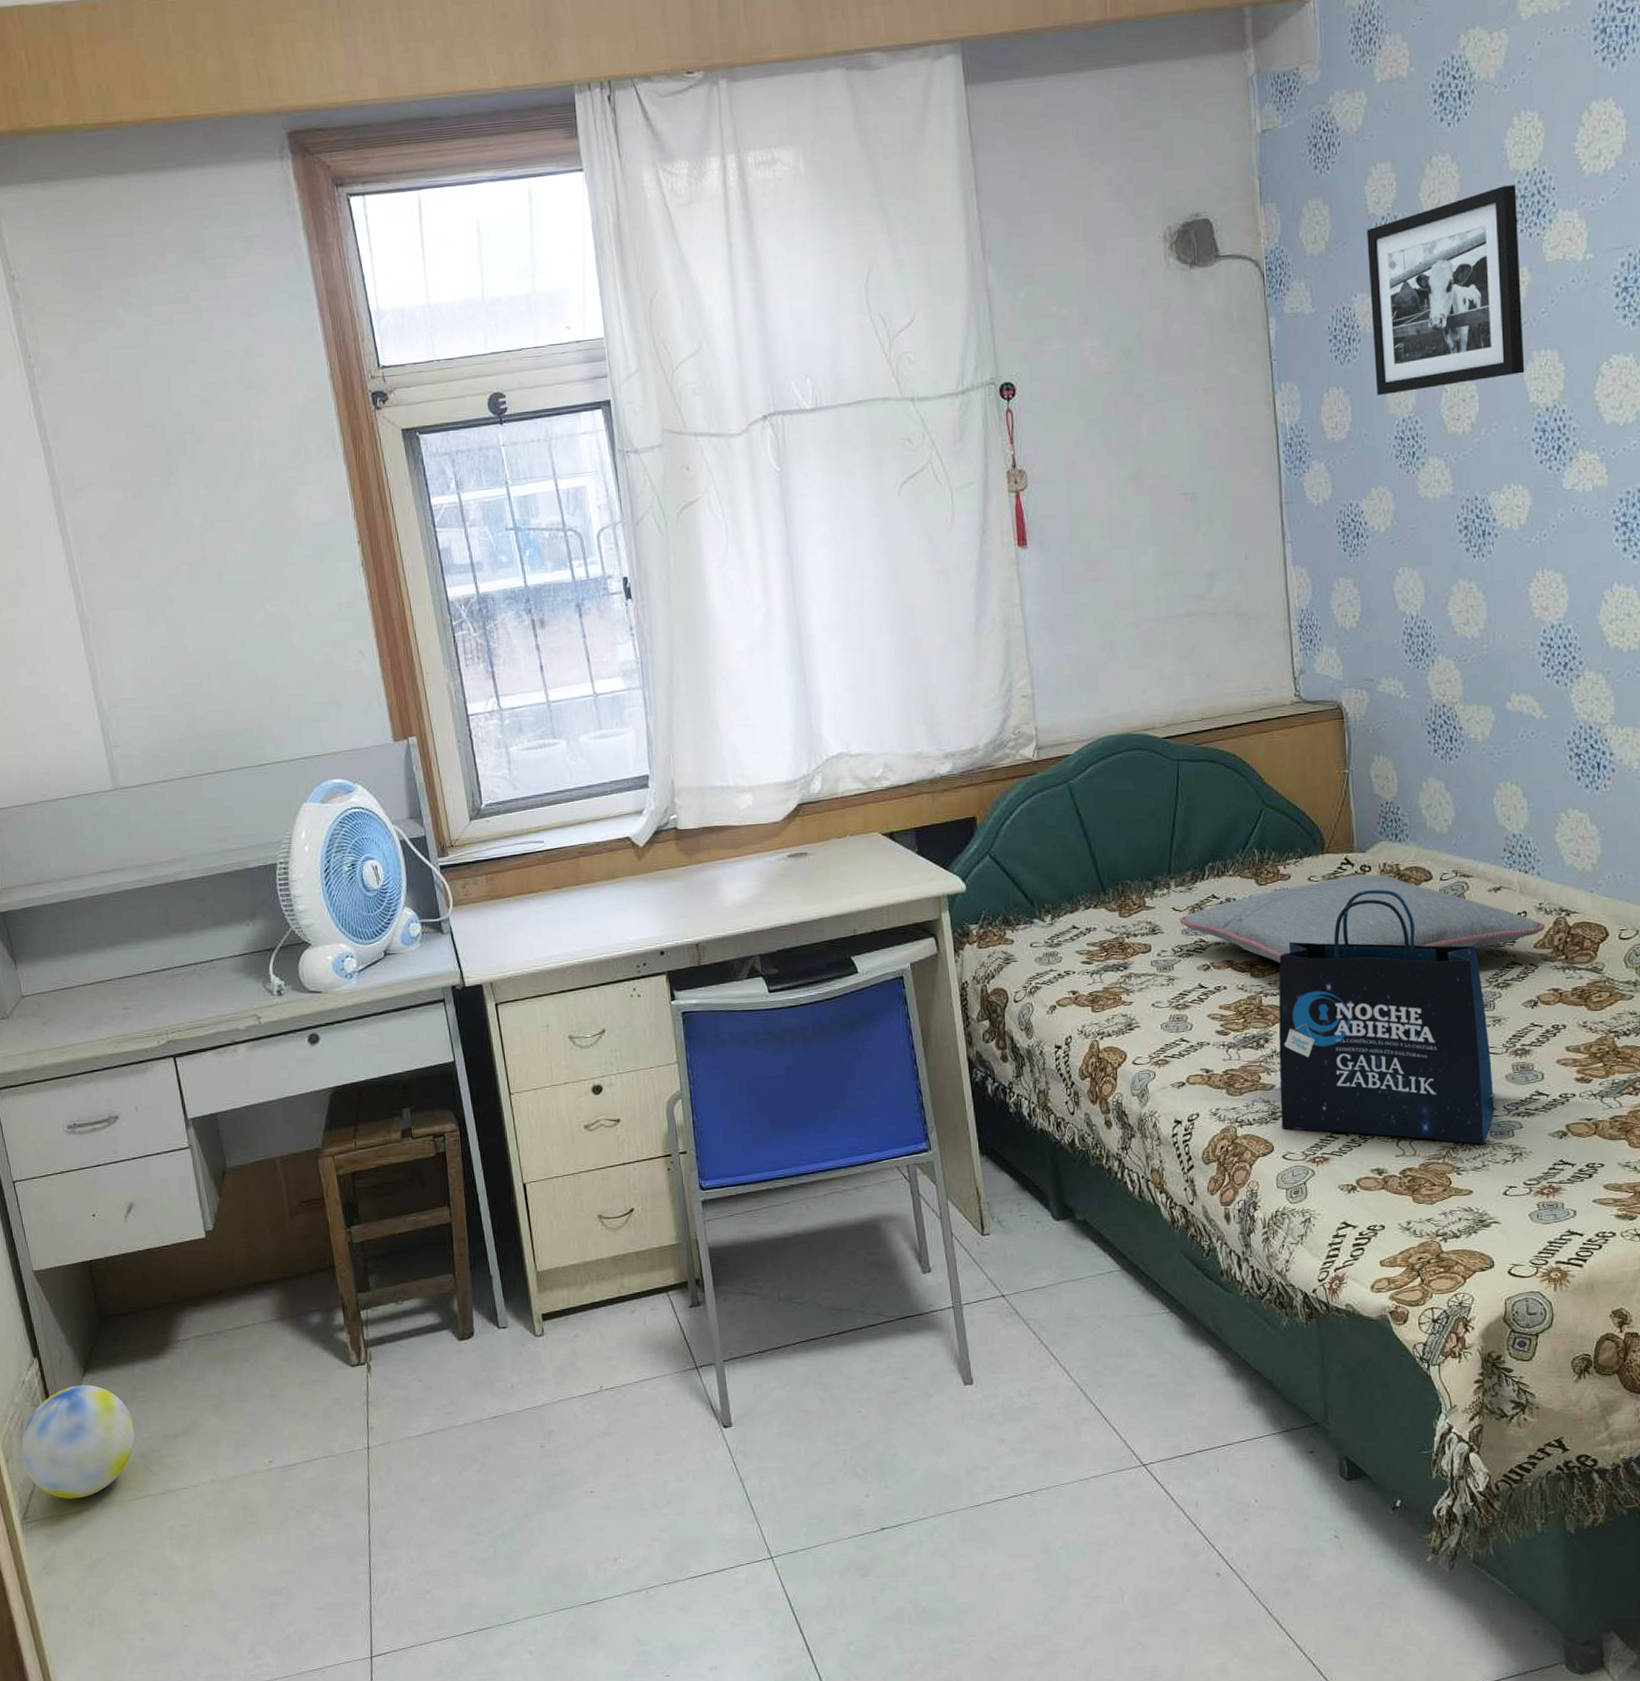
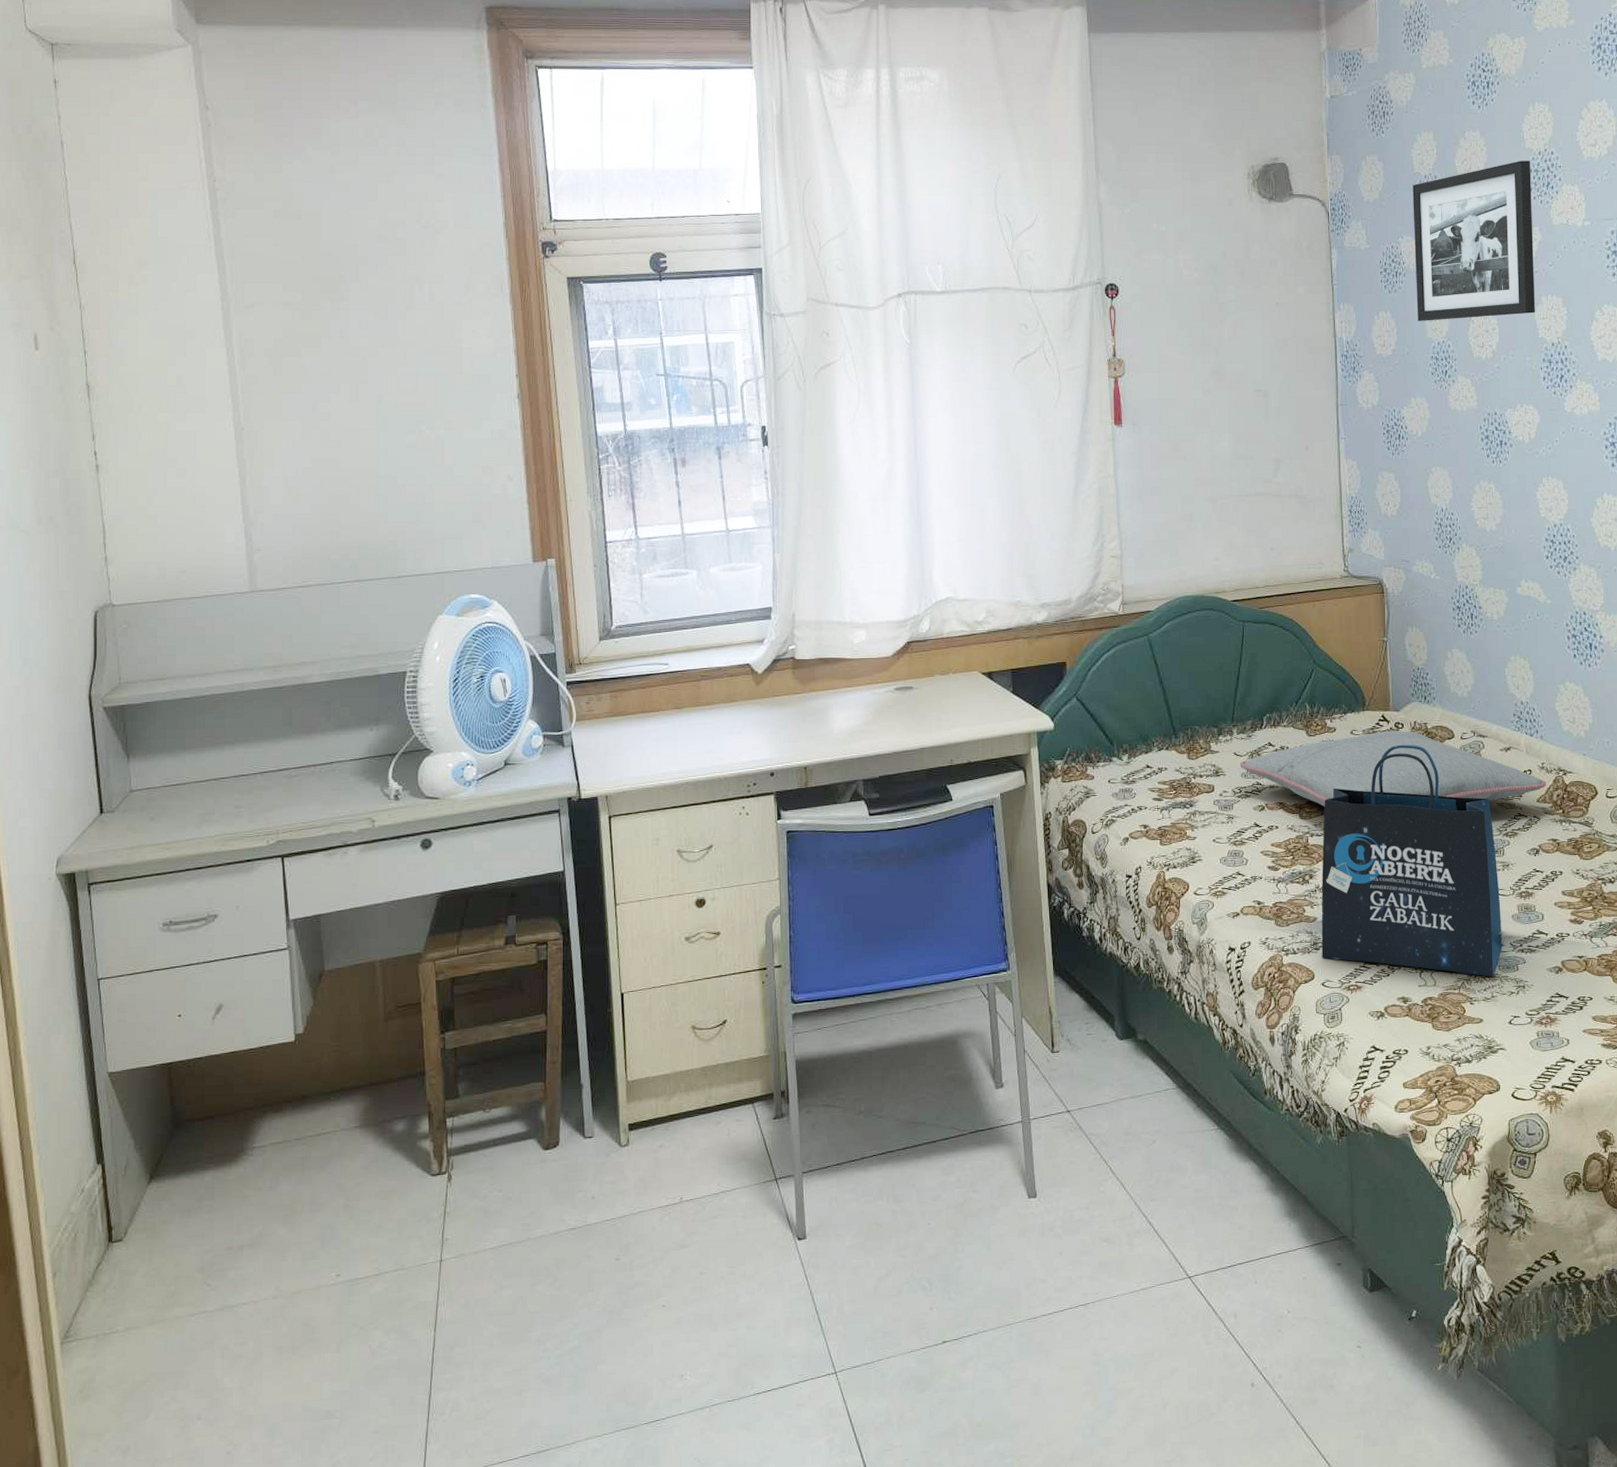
ball: present [21,1384,135,1499] -> none [71,1193,197,1316]

